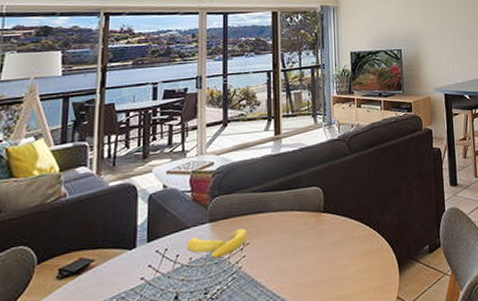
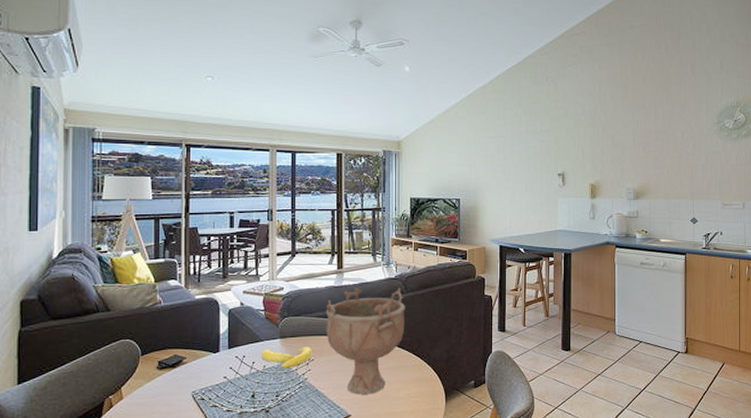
decorative bowl: none [262,149,351,279] -> present [326,287,405,395]

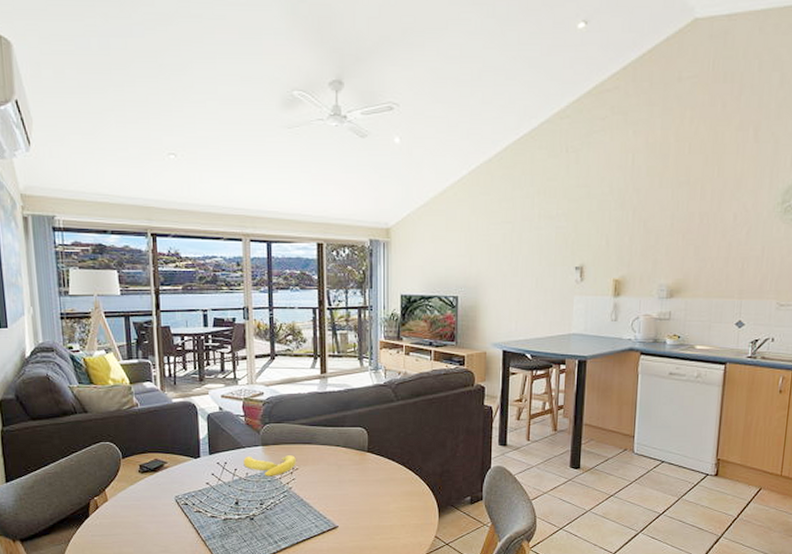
decorative bowl: present [326,287,405,395] -> none [309,394,395,506]

